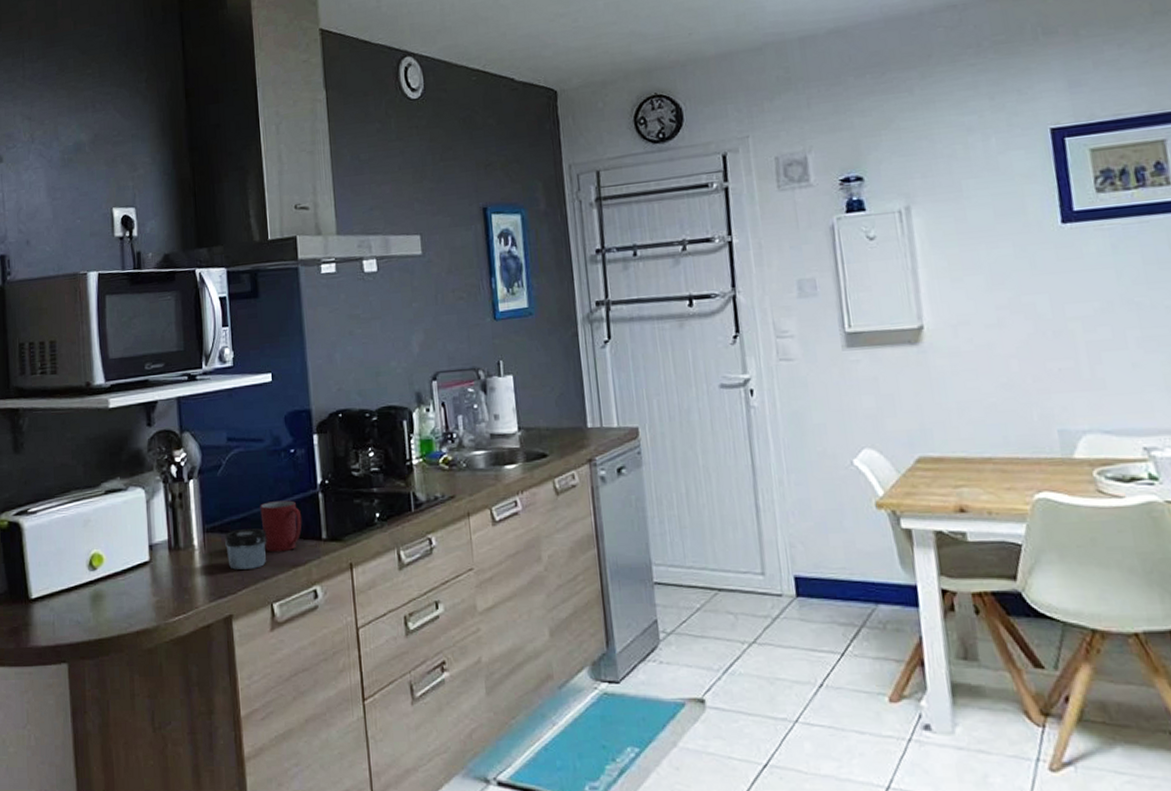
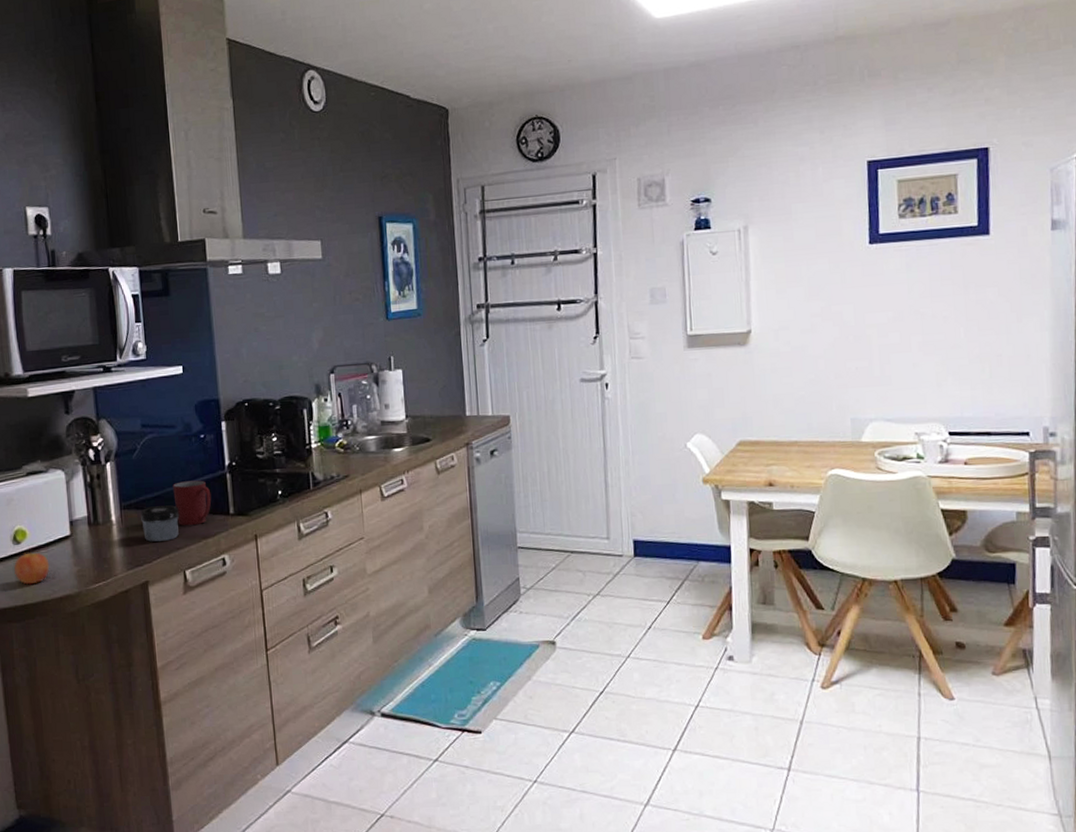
apple: none [89,574,127,617] -> present [14,547,50,585]

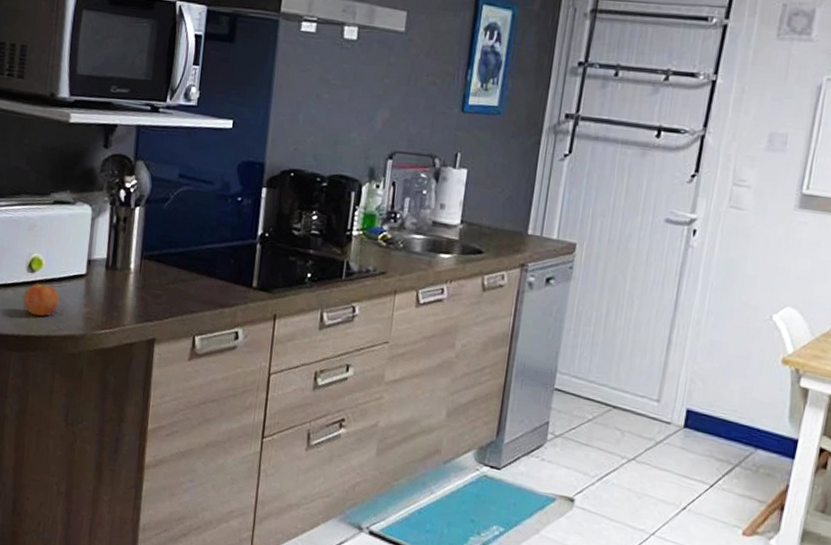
jar: present [140,505,180,543] -> none [159,262,201,302]
mug: present [173,480,212,526] -> none [197,242,237,291]

